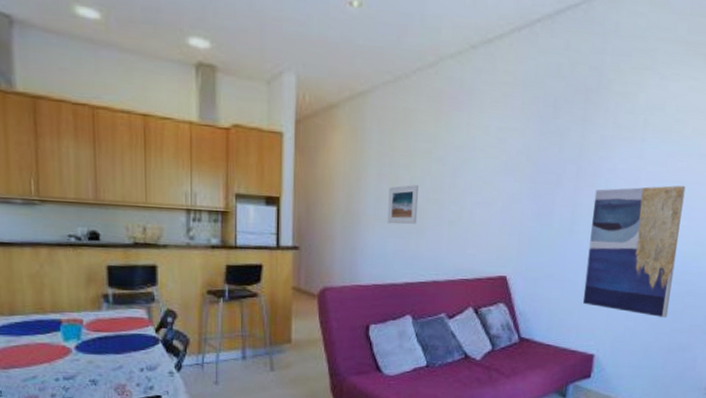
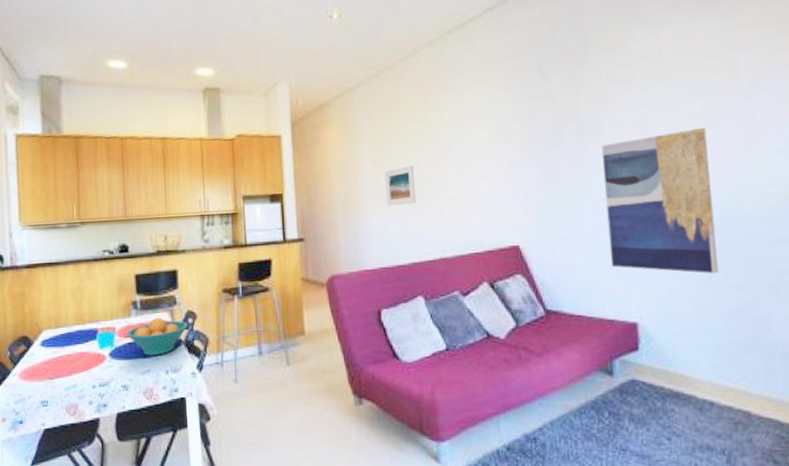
fruit bowl: none [95,313,167,352] -> present [126,317,188,356]

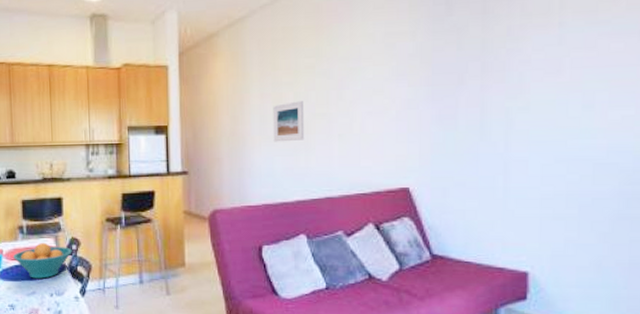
wall art: present [601,127,719,274] -> none [505,68,626,226]

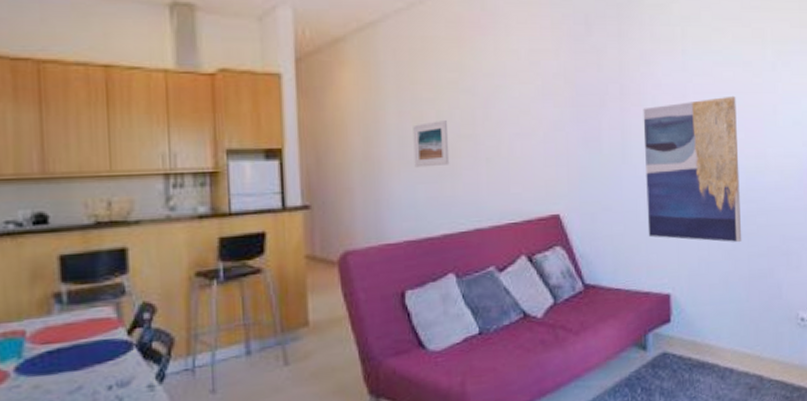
fruit bowl: present [12,242,72,279] -> none [43,313,144,367]
wall art: none [505,68,626,226] -> present [643,95,742,243]

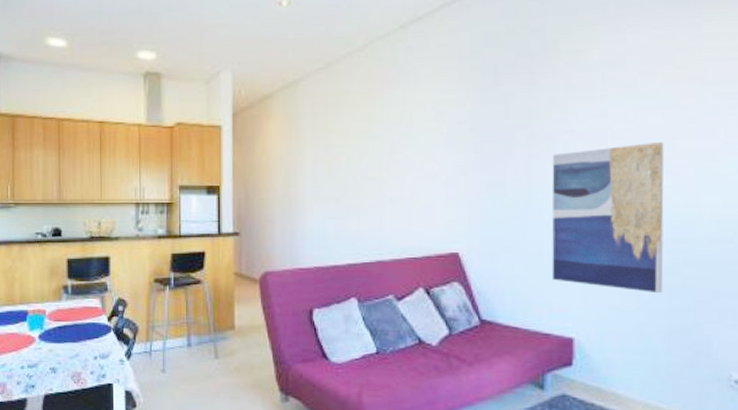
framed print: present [413,120,450,168] -> none [326,165,357,205]

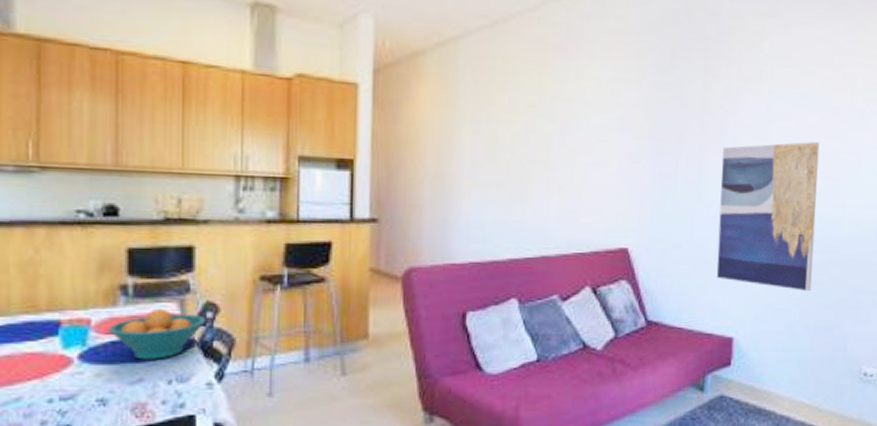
fruit bowl: none [56,302,119,341] -> present [107,308,206,360]

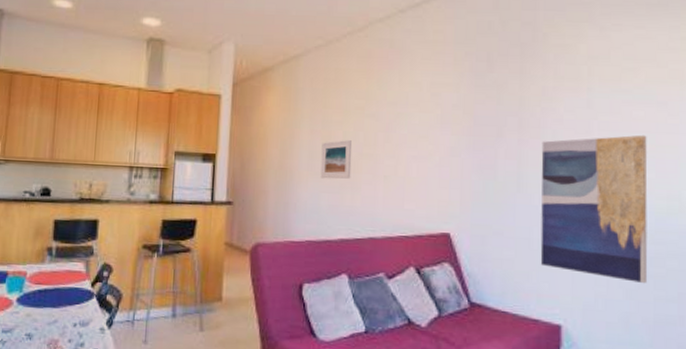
fruit bowl: present [107,308,206,360] -> none [37,266,103,307]
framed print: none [485,143,523,190] -> present [320,140,352,179]

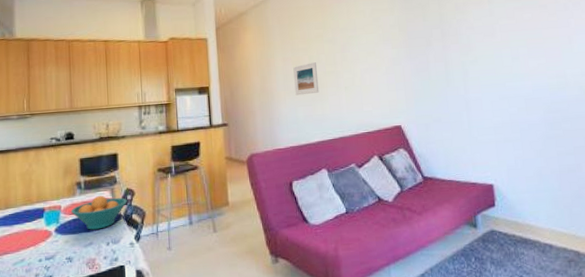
fruit bowl: none [37,266,103,307] -> present [70,195,127,230]
wall art: present [540,135,648,284] -> none [460,31,551,144]

